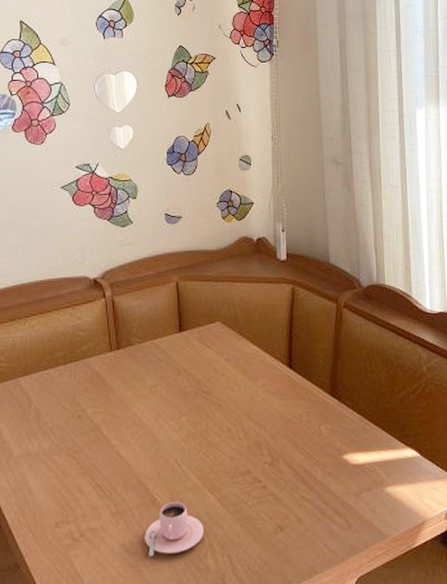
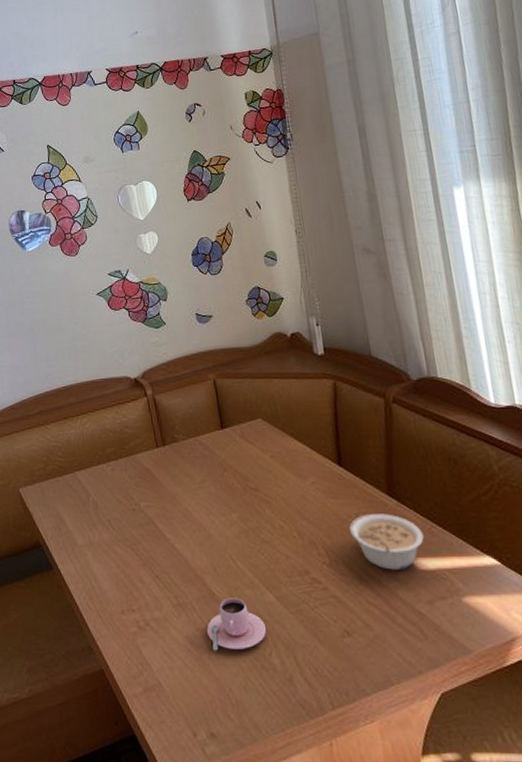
legume: none [293,413,358,466] -> present [349,514,424,570]

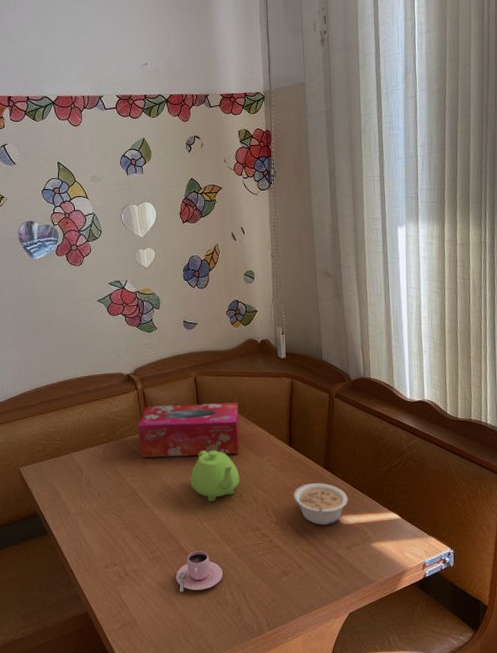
tissue box: none [149,410,275,478] -> present [137,402,241,458]
teapot: none [216,469,279,536] -> present [190,450,240,502]

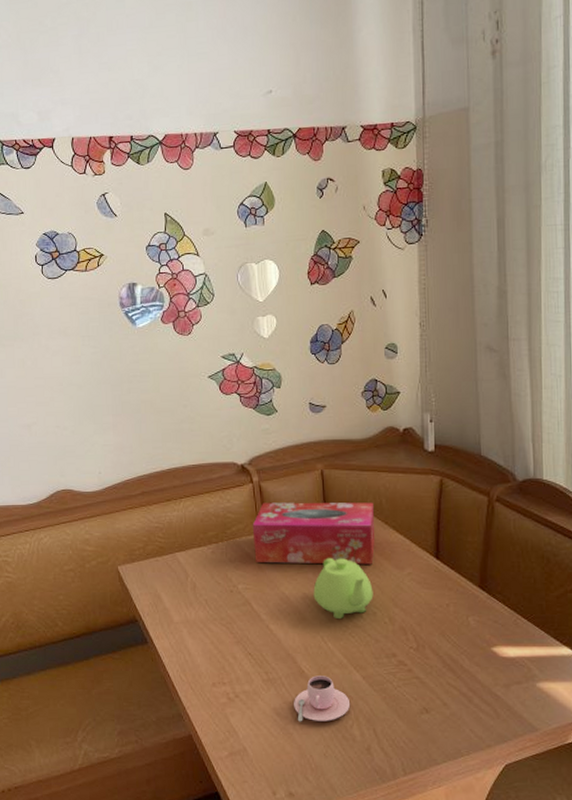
legume: present [294,483,348,525] -> none [439,605,508,656]

